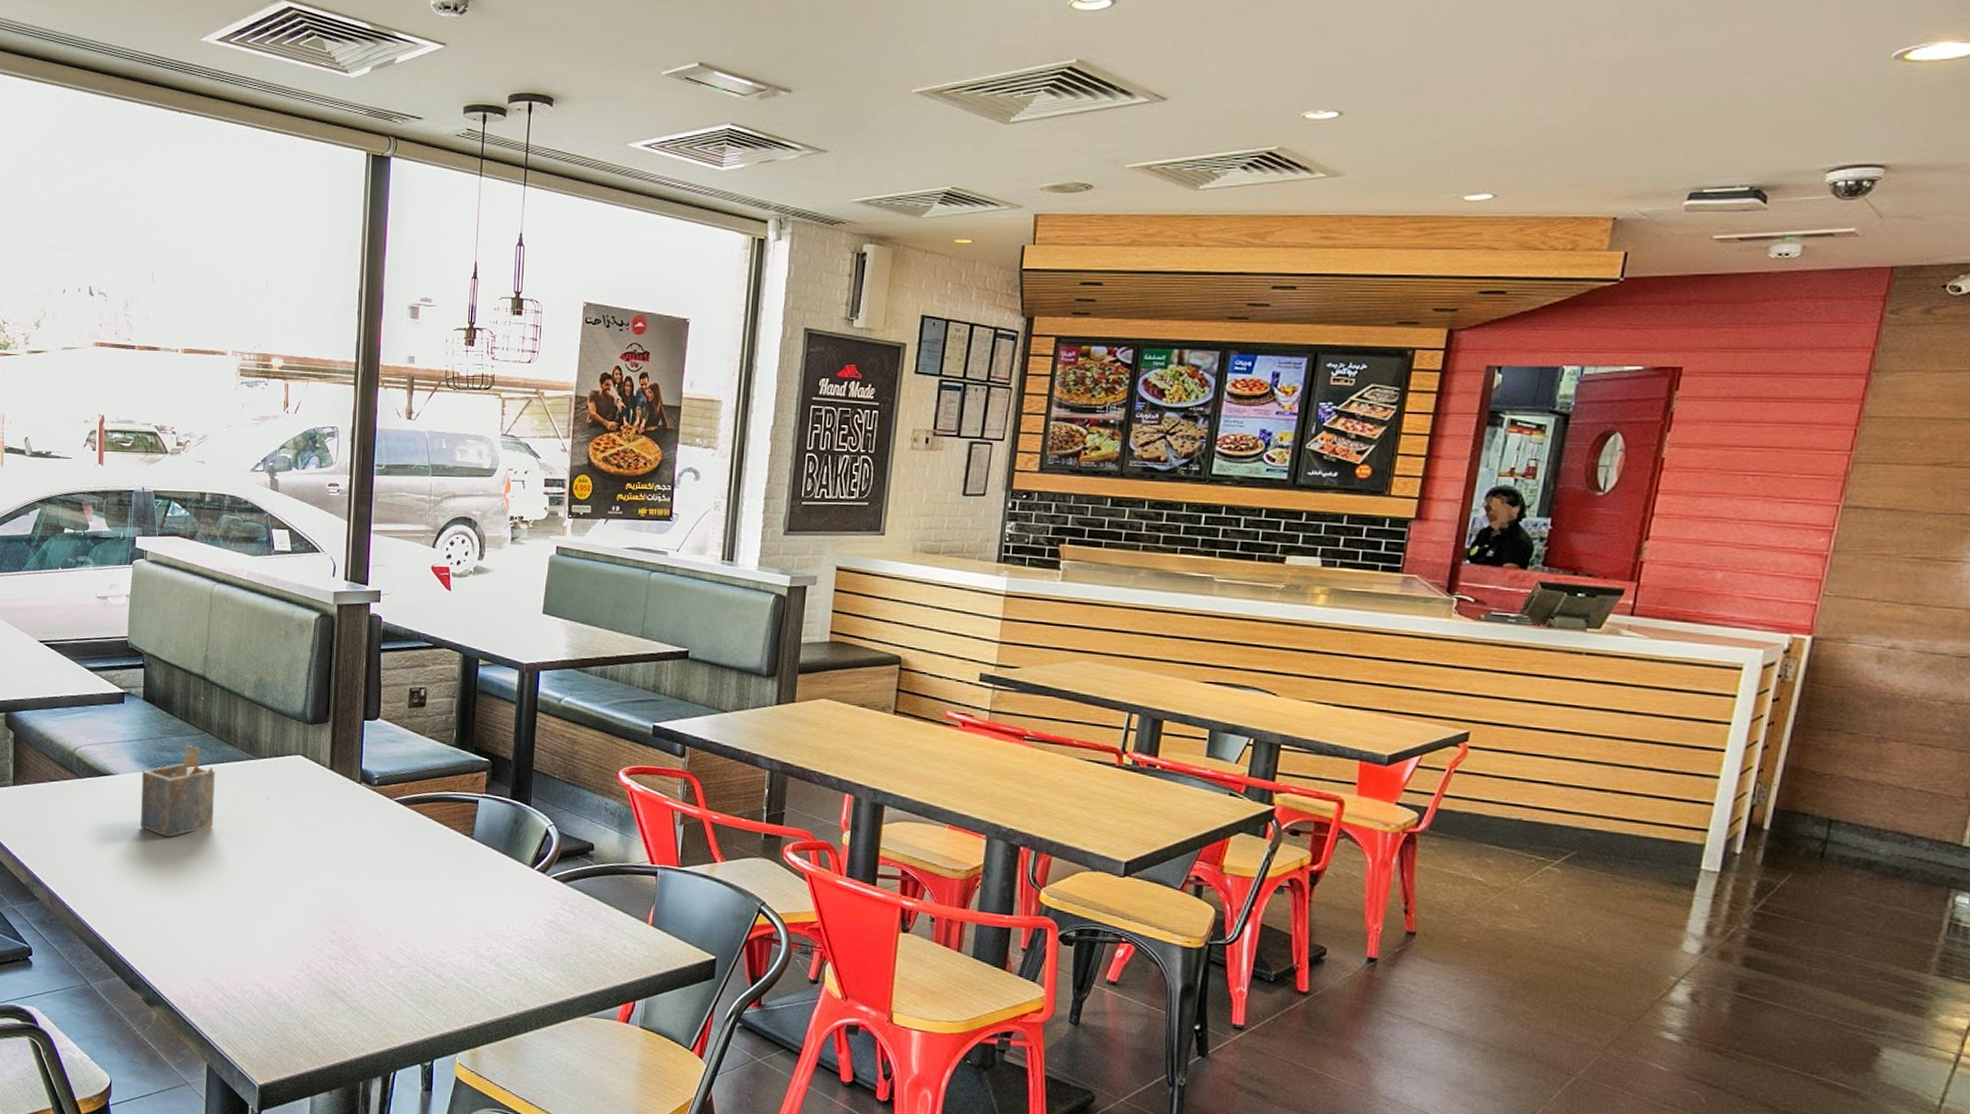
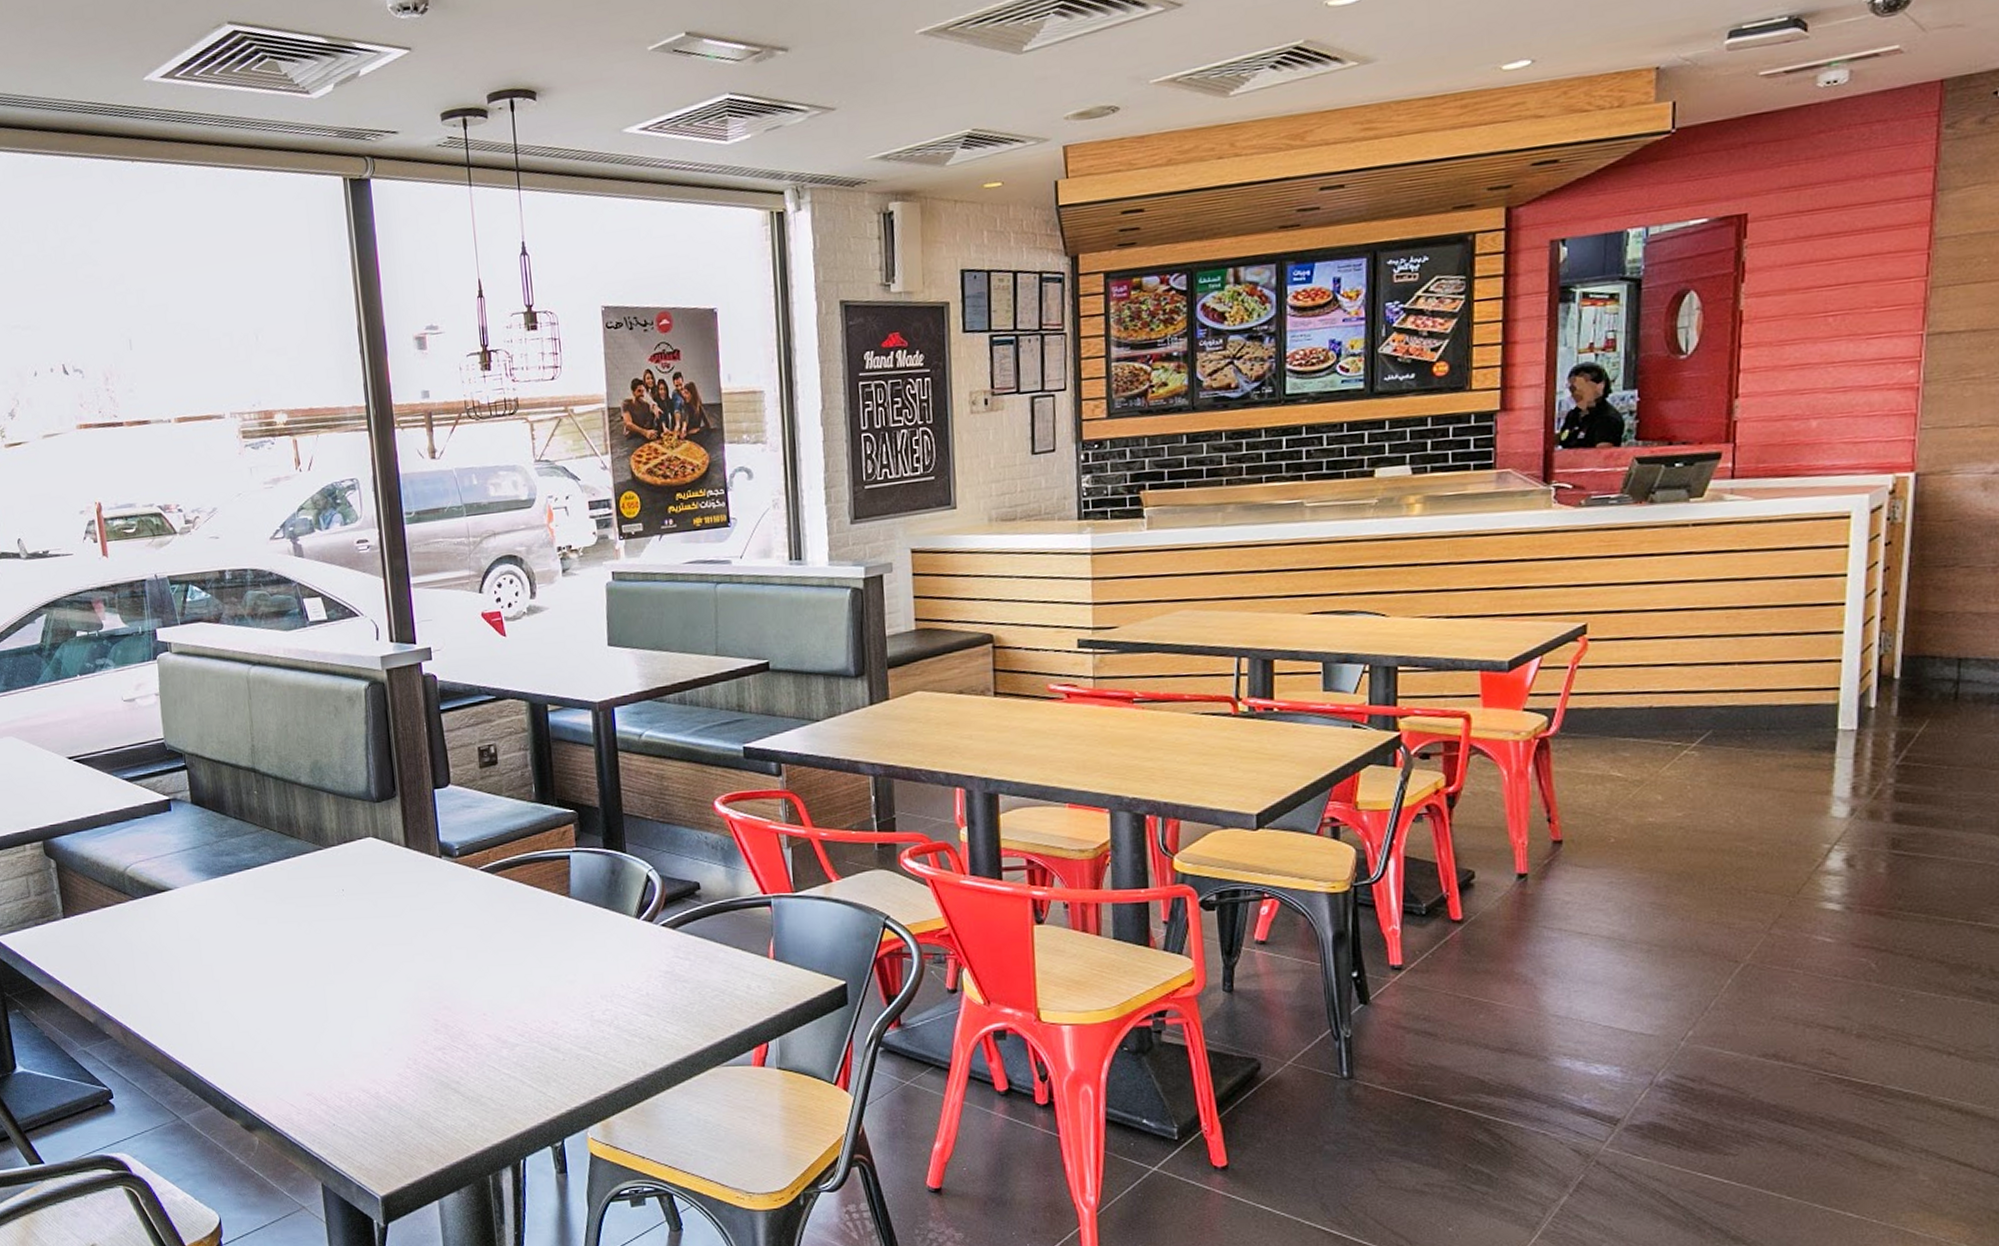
napkin holder: present [141,744,216,838] -> none [202,844,288,948]

